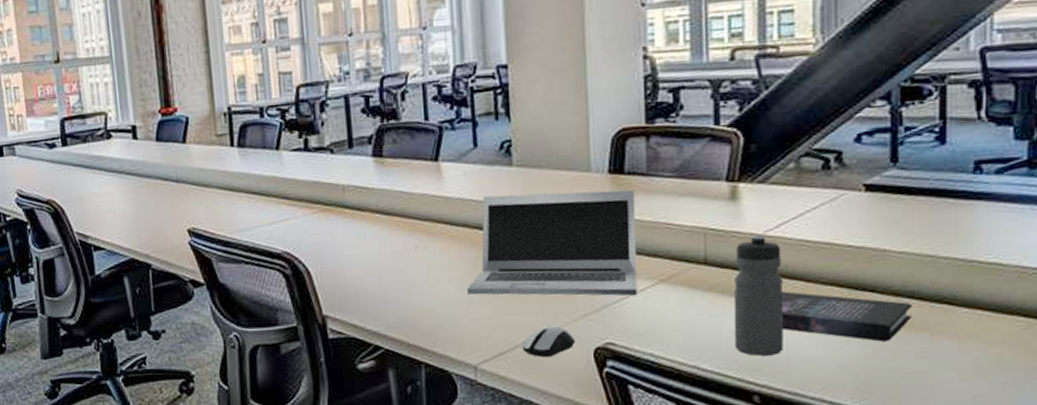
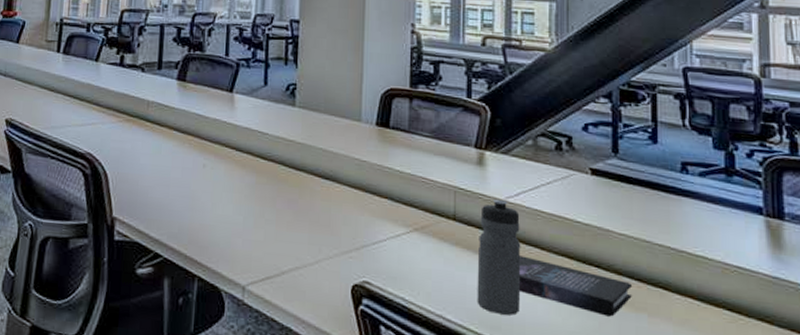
laptop: present [467,189,637,296] -> none [244,129,397,241]
computer mouse: present [521,325,576,357] -> none [287,257,336,287]

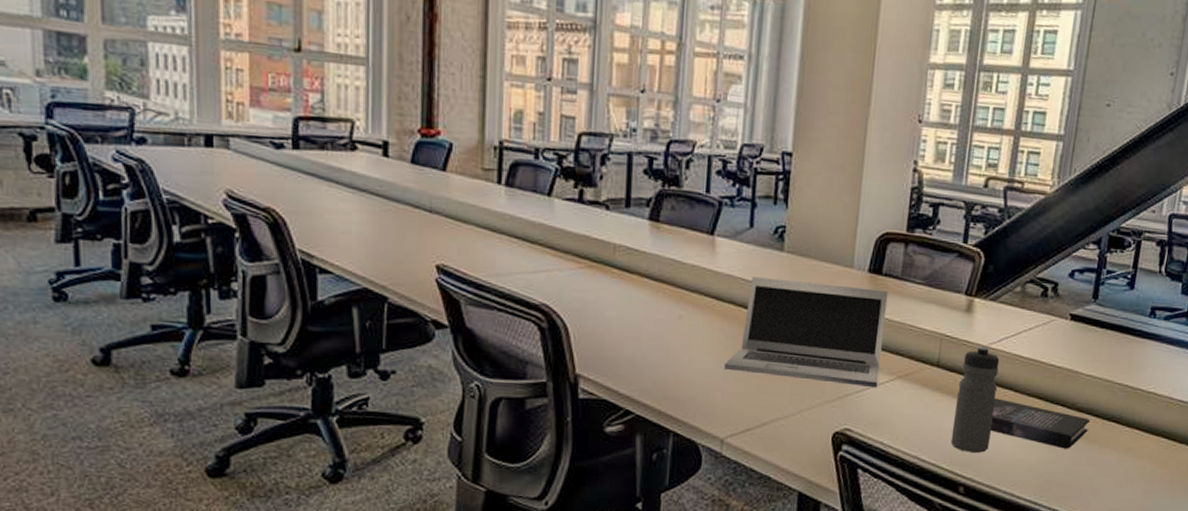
laptop: none [244,129,397,241] -> present [724,277,889,388]

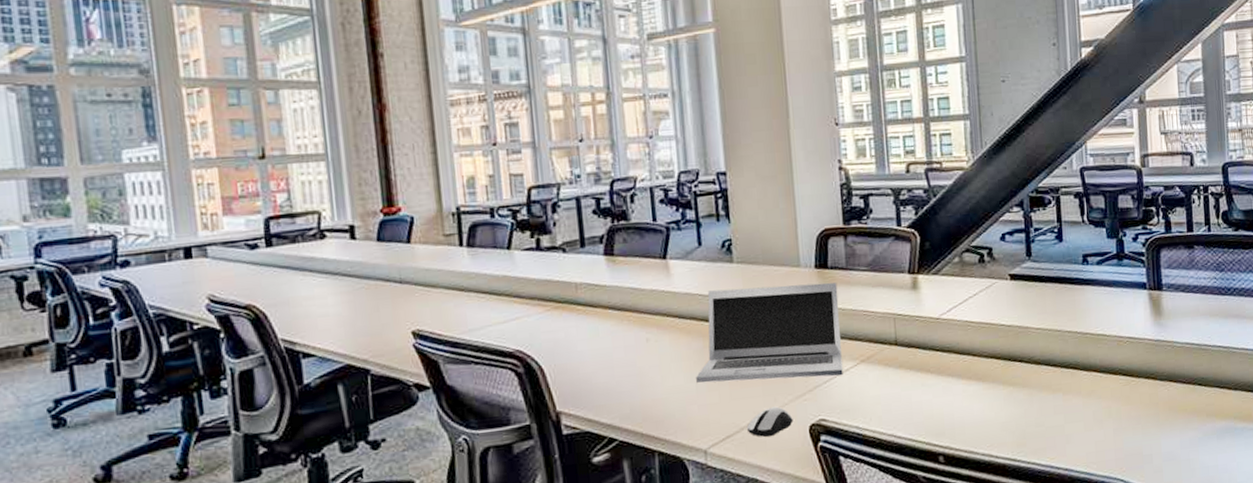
computer mouse: none [768,407,818,437] -> present [746,406,793,437]
water bottle: present [950,345,1000,453] -> none [919,317,959,422]
book: present [990,398,1090,449] -> none [956,365,1049,403]

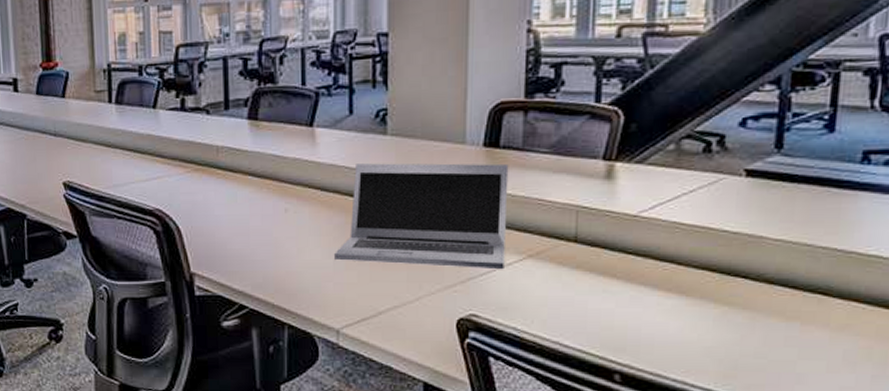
computer mouse: present [746,406,793,437] -> none [385,294,439,325]

